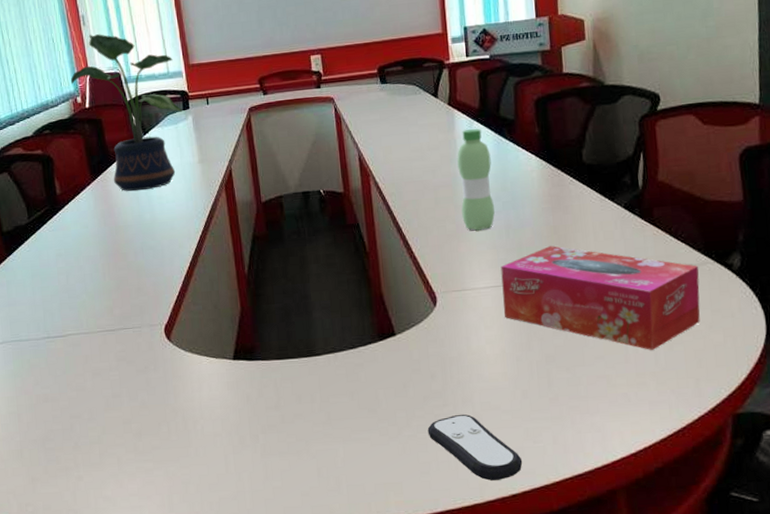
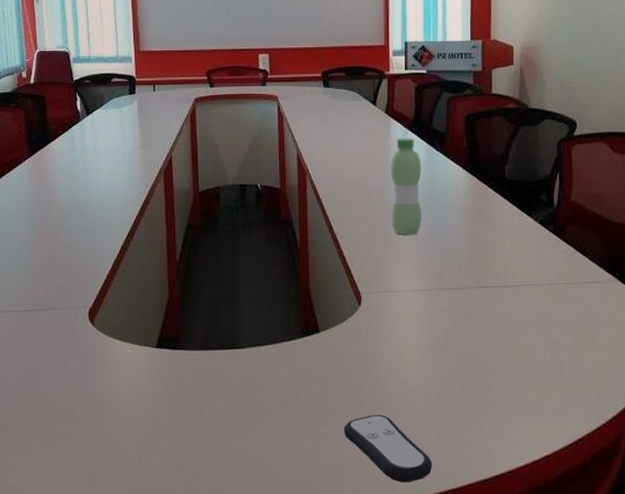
potted plant: present [70,34,183,191] -> none [17,11,129,171]
tissue box: present [500,246,700,350] -> none [424,255,604,360]

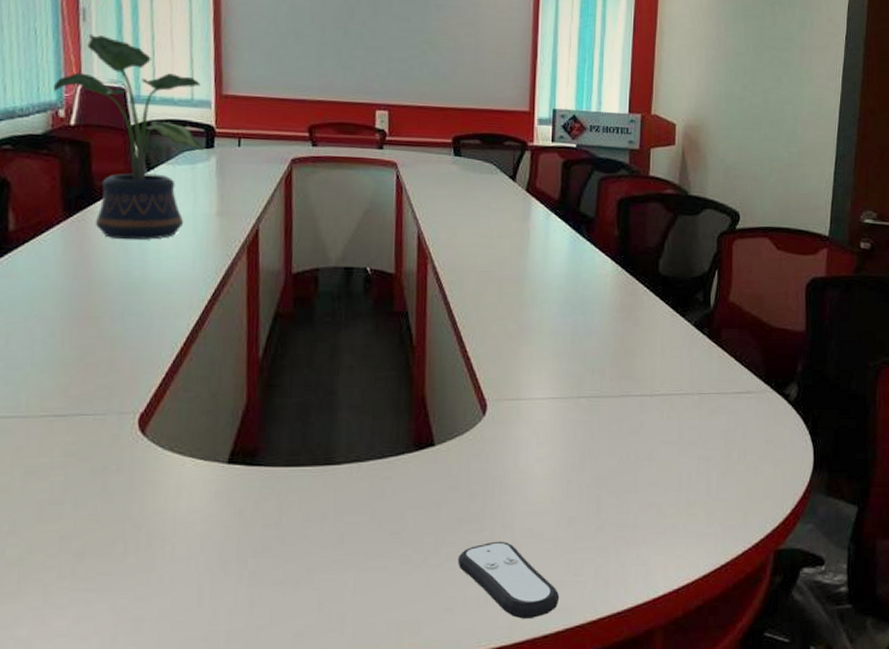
potted plant: none [17,11,129,171] -> present [52,33,205,240]
water bottle: present [390,138,422,235] -> none [526,221,565,334]

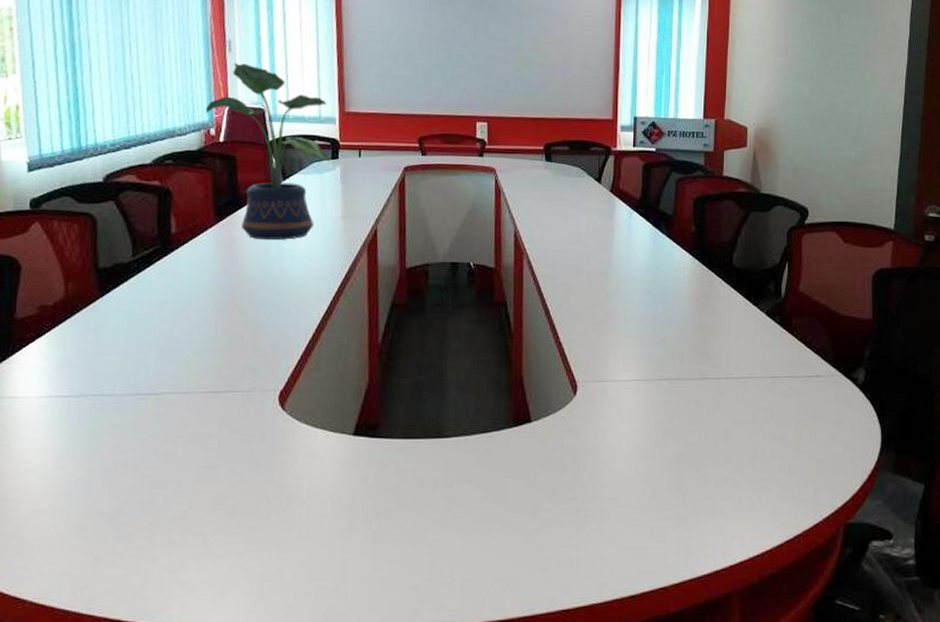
remote control: present [457,541,560,619] -> none [553,509,645,580]

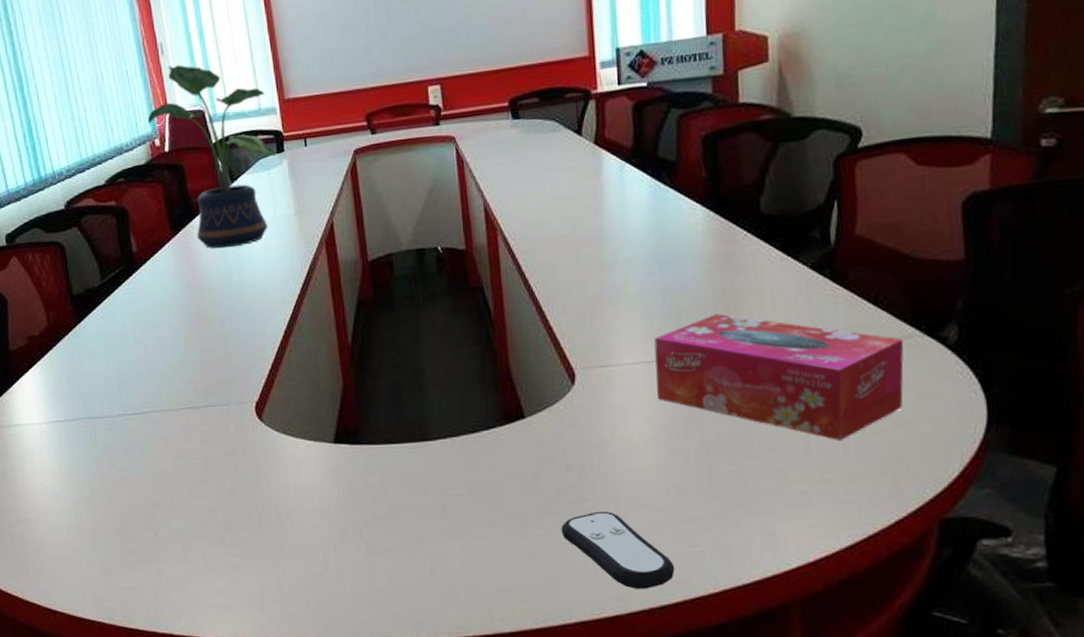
remote control: none [553,509,645,580] -> present [561,511,675,589]
tissue box: none [643,344,828,456] -> present [654,314,904,440]

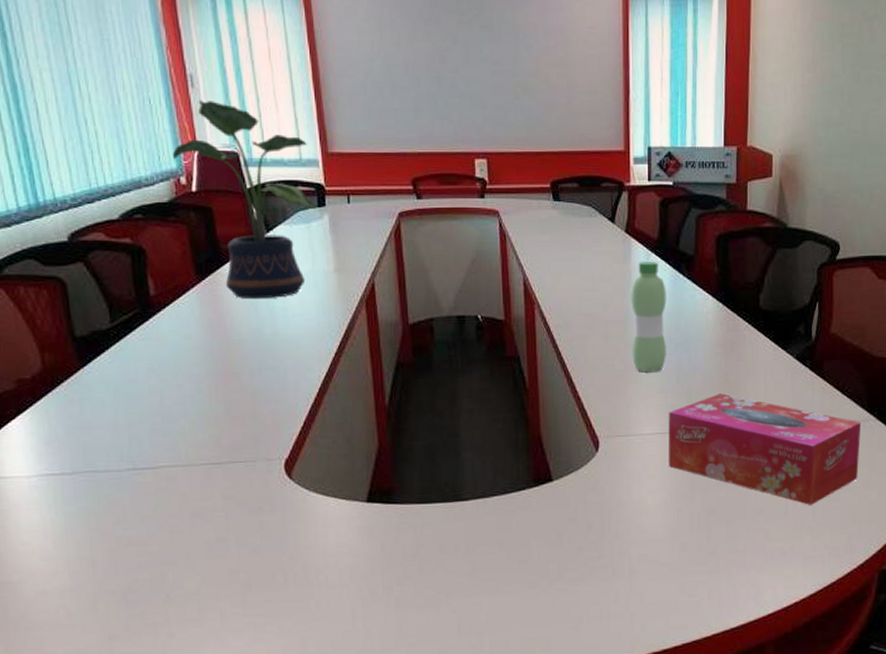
remote control: present [561,511,675,589] -> none [580,566,676,636]
water bottle: none [604,172,649,296] -> present [631,262,667,373]

